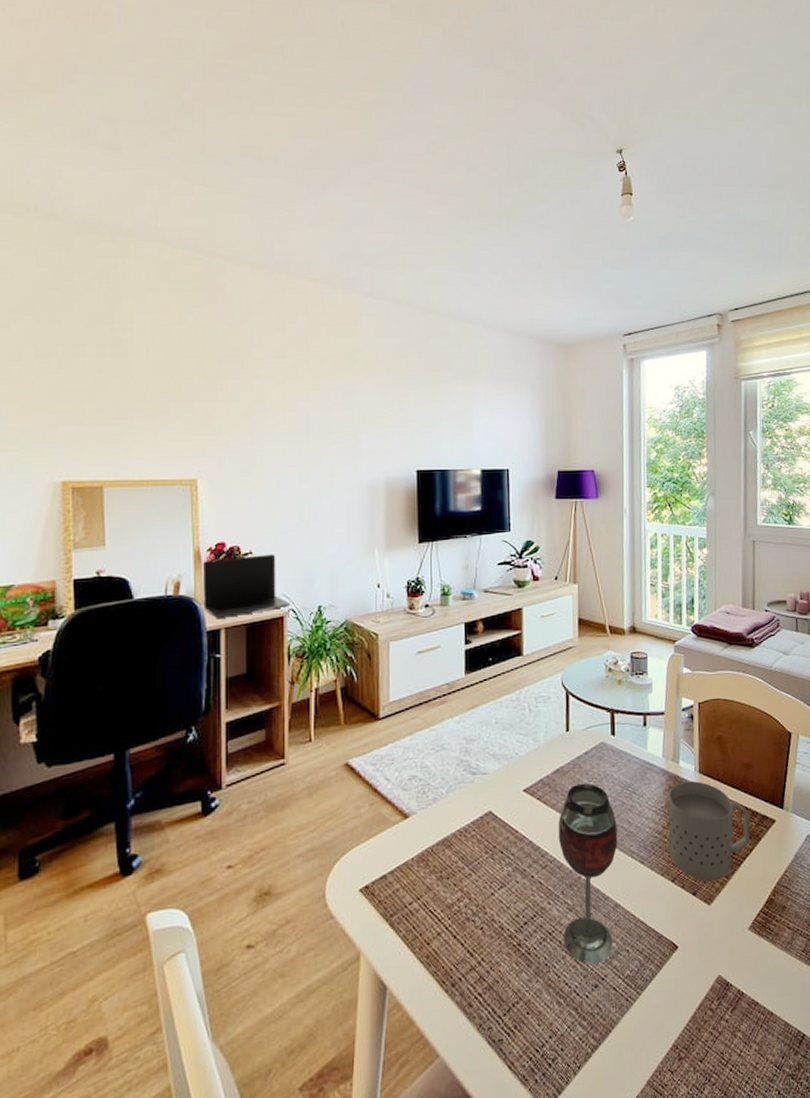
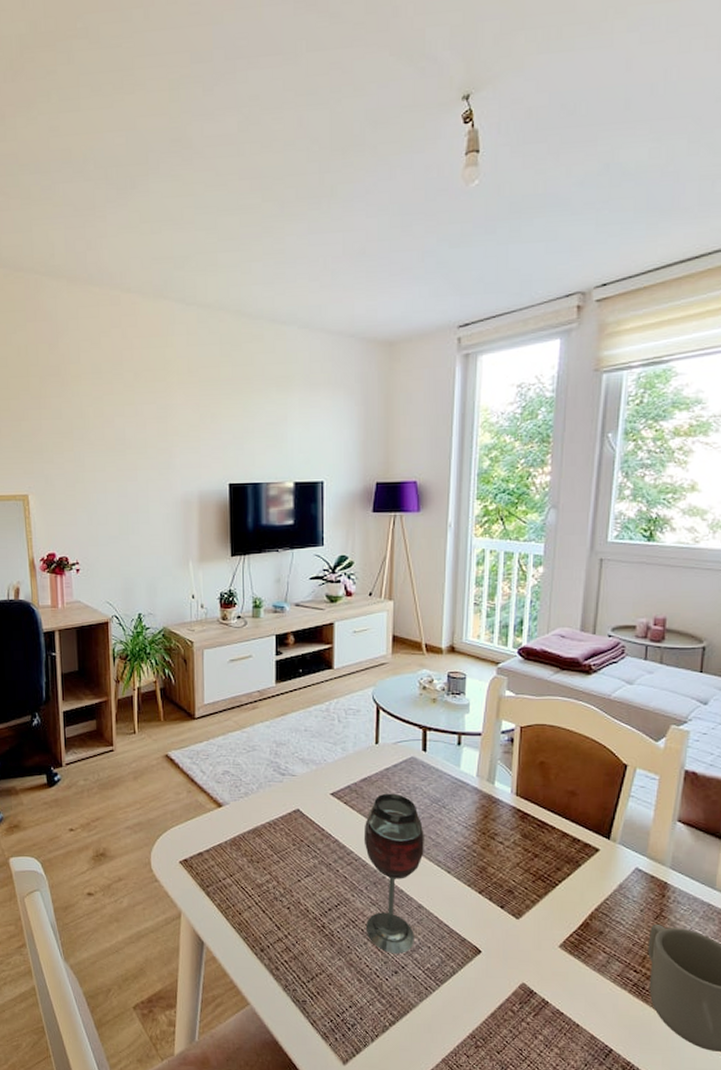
laptop computer: present [203,554,291,618] -> none [38,565,114,621]
mug: present [668,780,751,882] -> none [478,801,571,899]

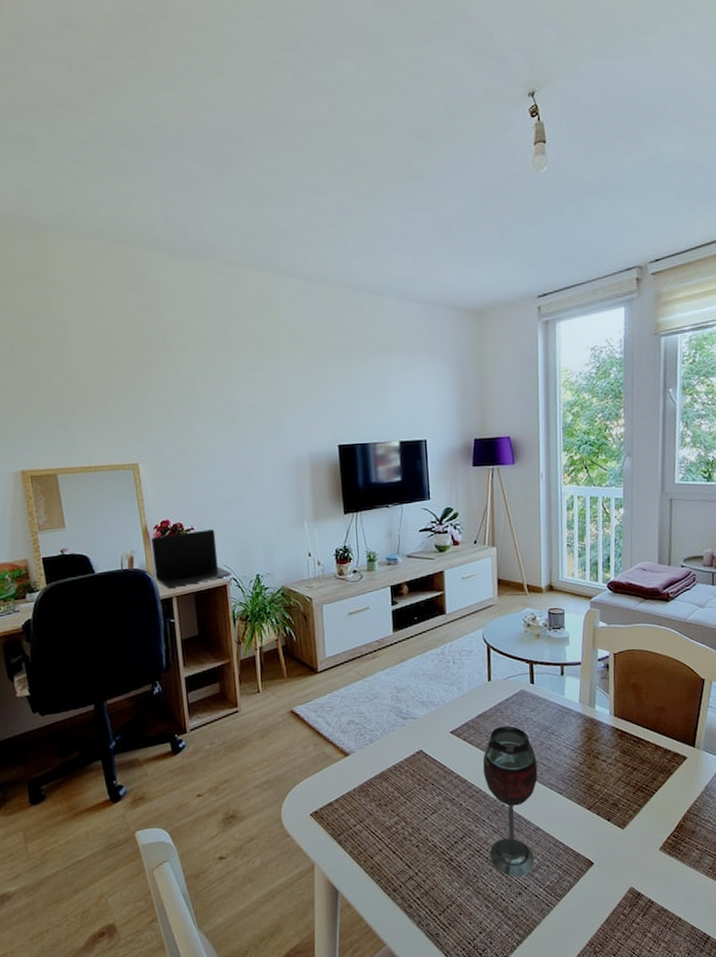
laptop computer: none [38,565,114,621] -> present [151,529,232,588]

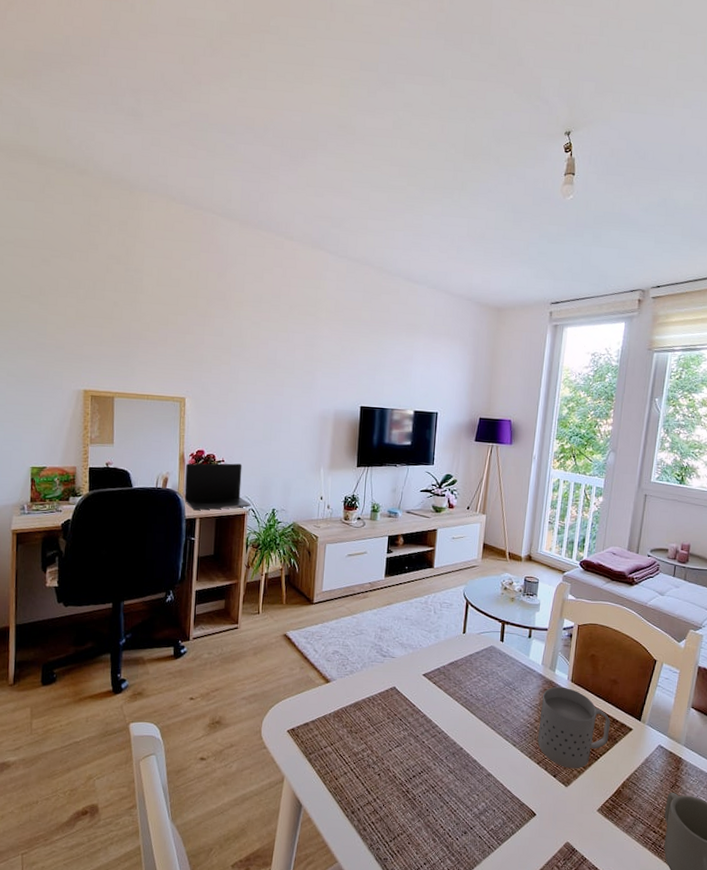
wineglass: present [482,725,538,877] -> none [443,676,497,817]
mug: none [584,723,663,810] -> present [537,686,611,769]

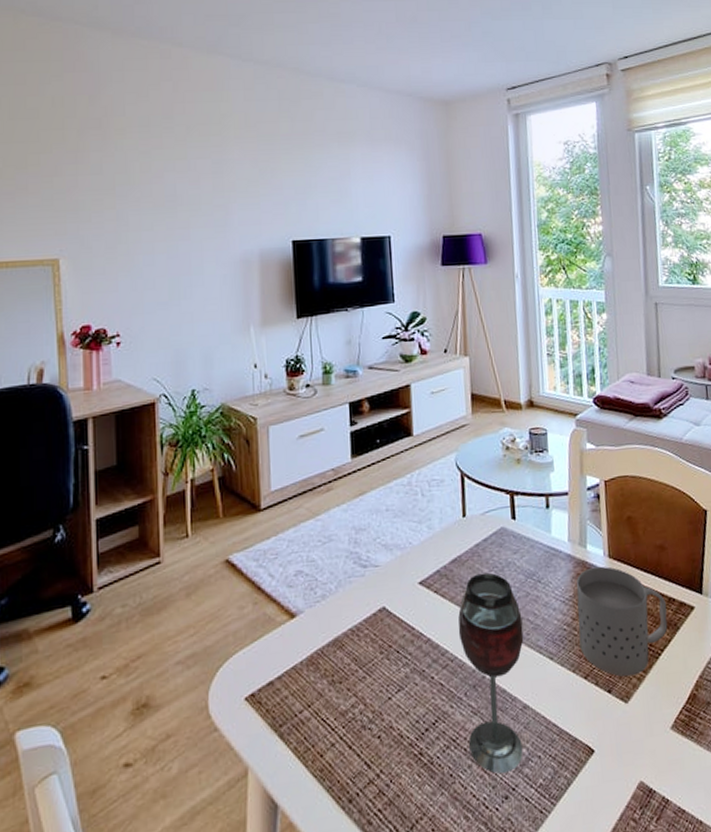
laptop computer: present [184,463,251,510] -> none [68,336,162,407]
wineglass: none [443,676,497,817] -> present [458,572,524,774]

